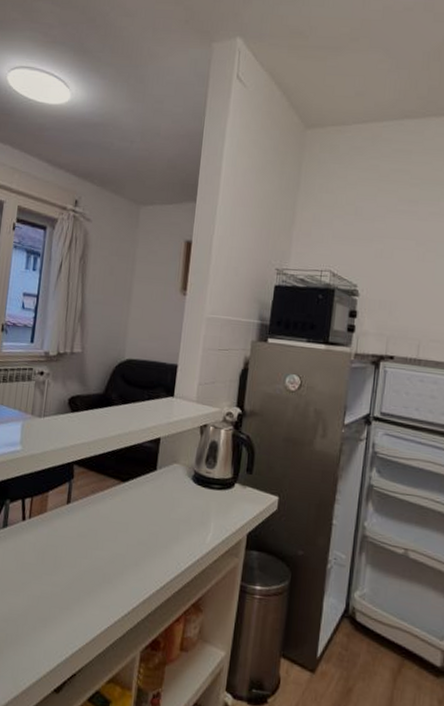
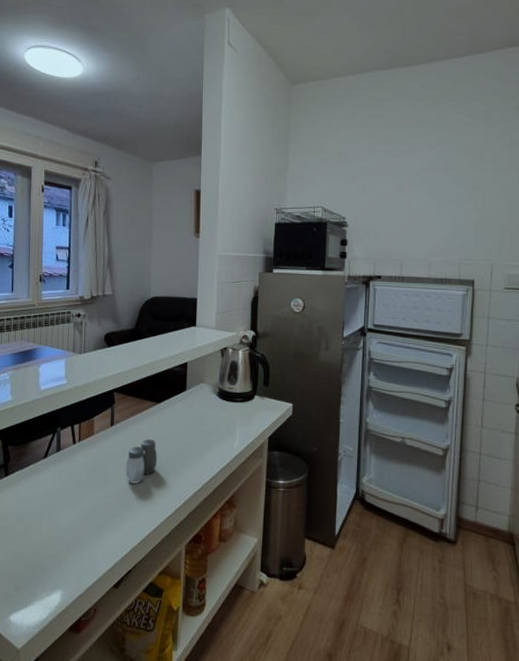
salt and pepper shaker: none [79,523,117,574] -> present [126,439,157,484]

